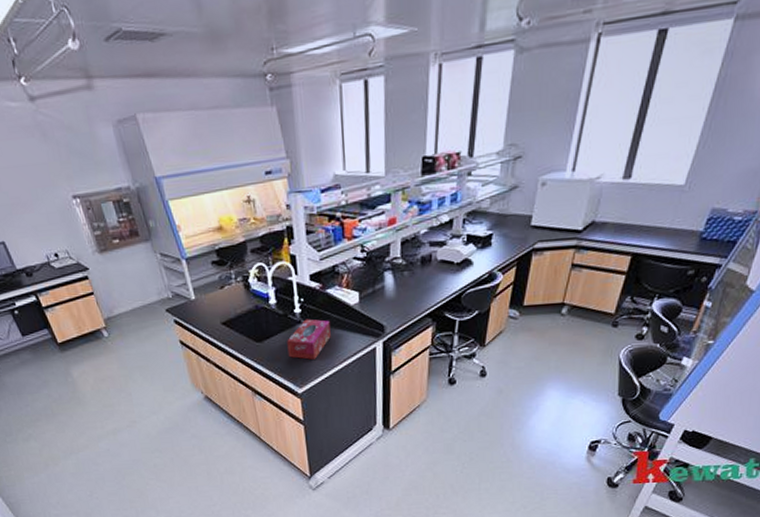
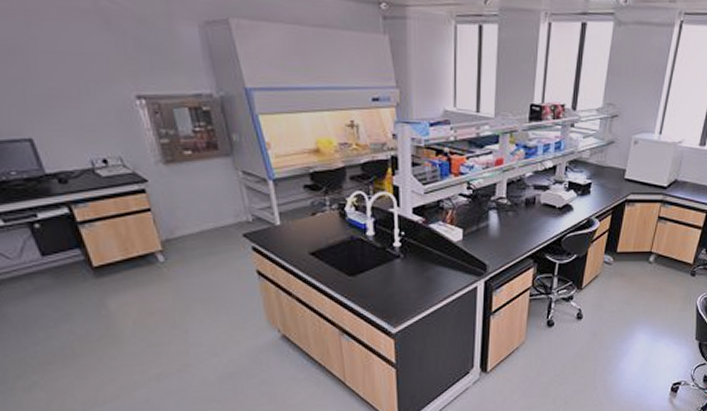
tissue box: present [287,319,331,360] -> none [383,253,431,297]

